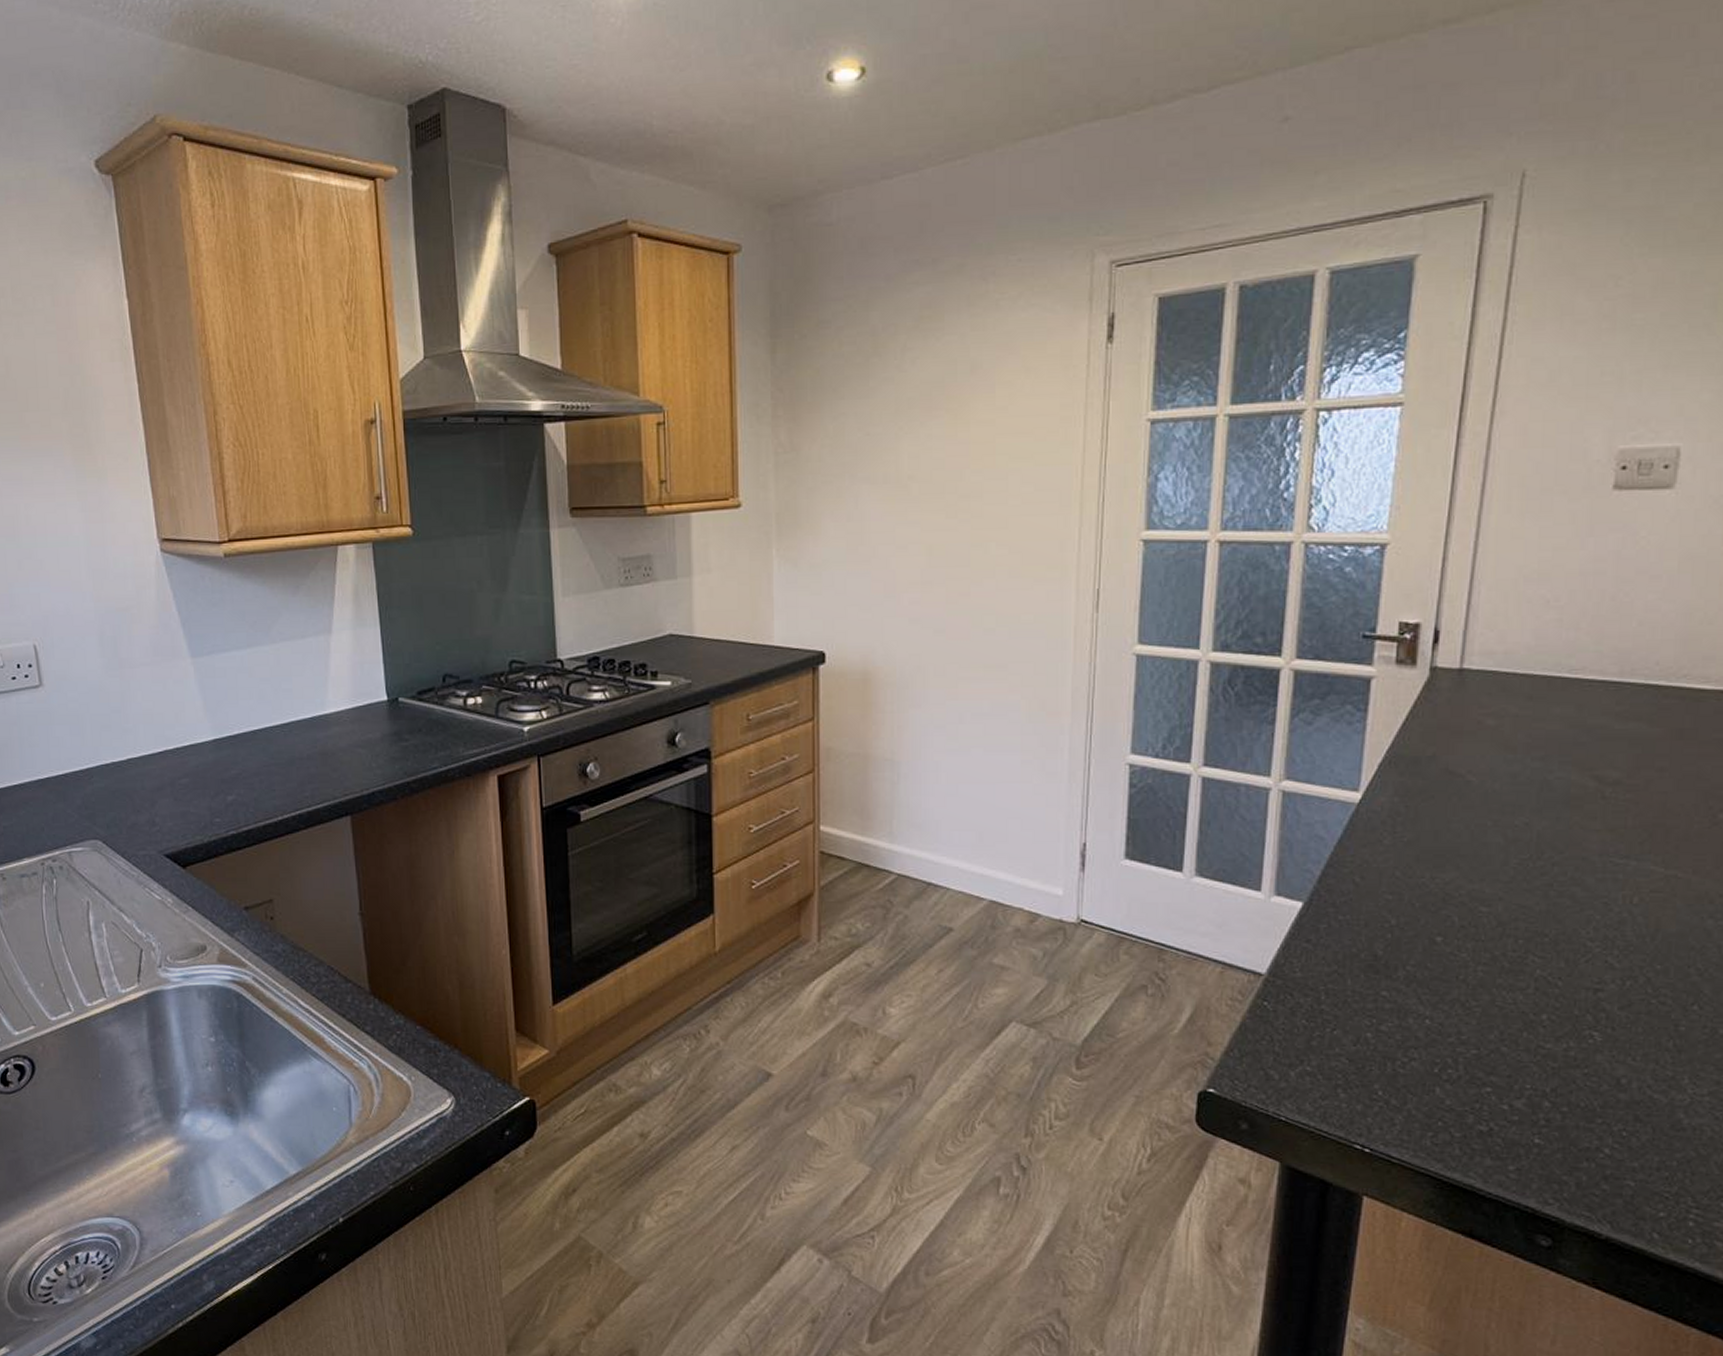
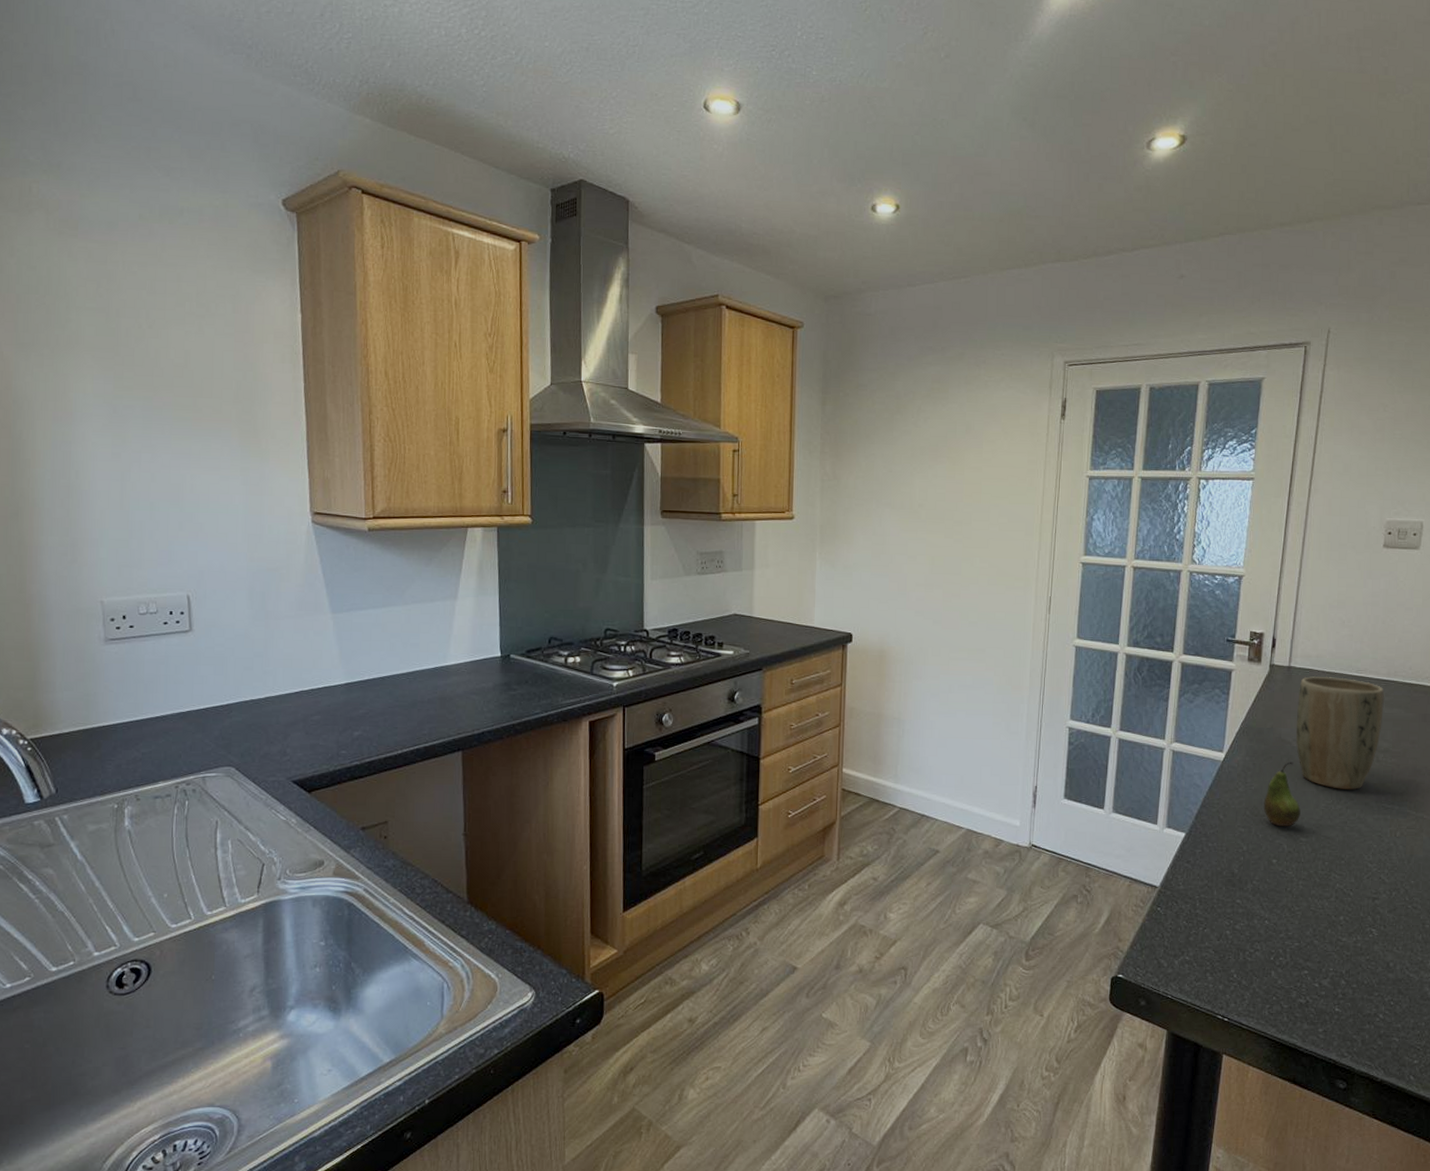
fruit: none [1421,802,1480,891] -> present [1263,762,1301,826]
plant pot: none [1471,679,1614,839] -> present [1295,676,1384,790]

